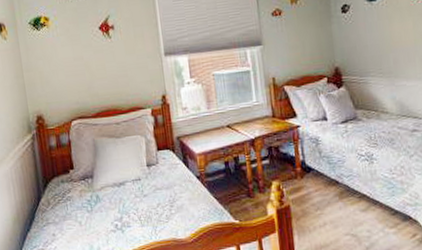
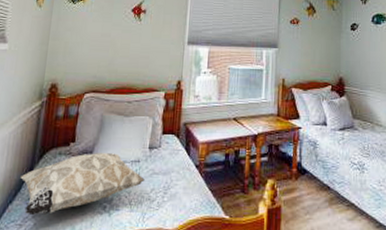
decorative pillow: none [31,174,149,240] -> present [20,153,145,216]

